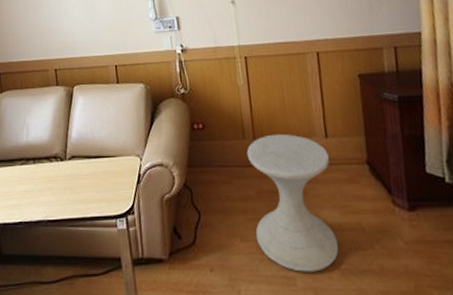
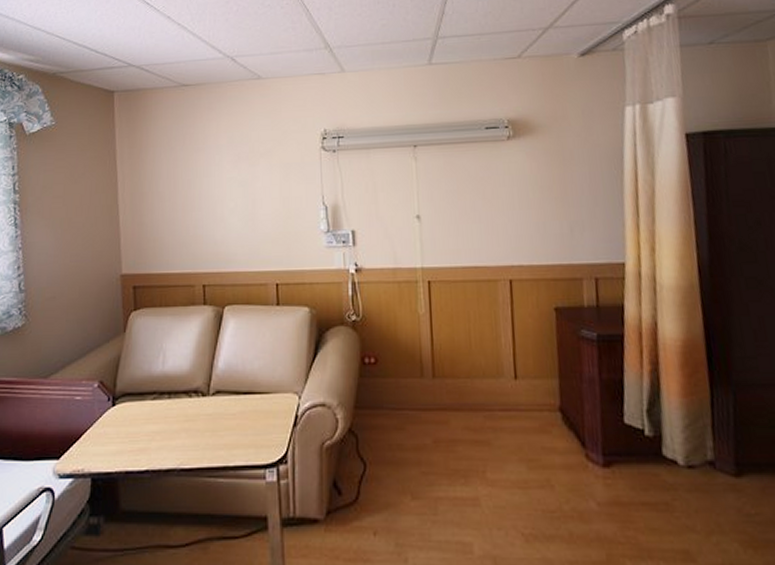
side table: present [246,133,339,272] -> none [424,372,523,537]

